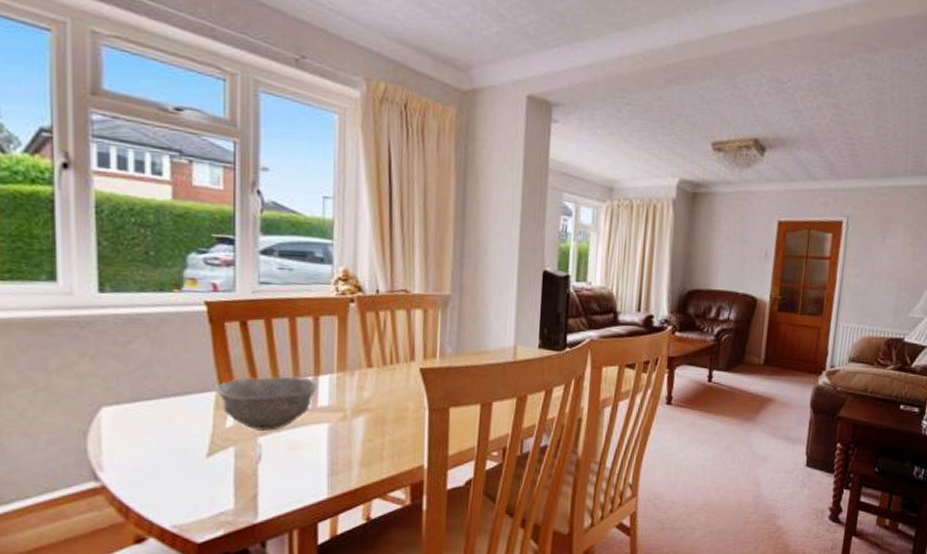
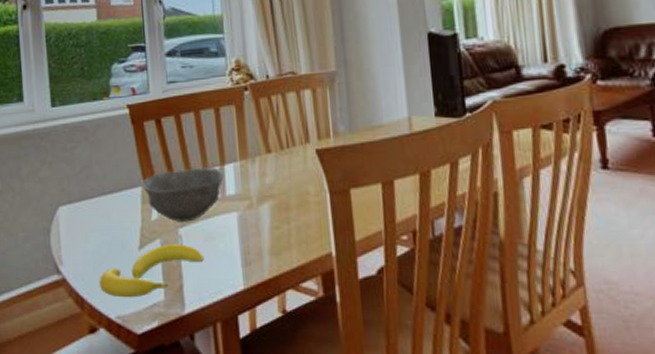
banana: none [153,452,285,507] -> present [99,244,204,298]

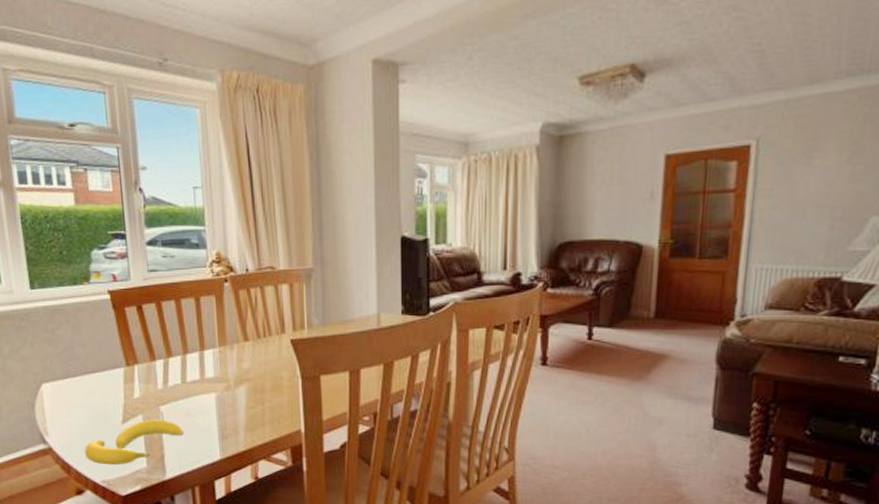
bowl: present [141,167,225,222] -> none [123,352,205,400]

